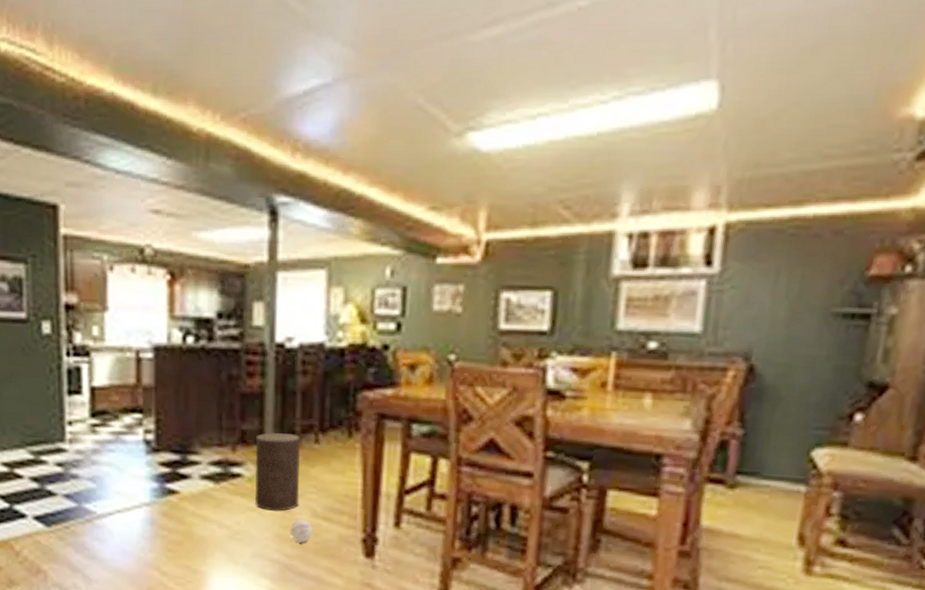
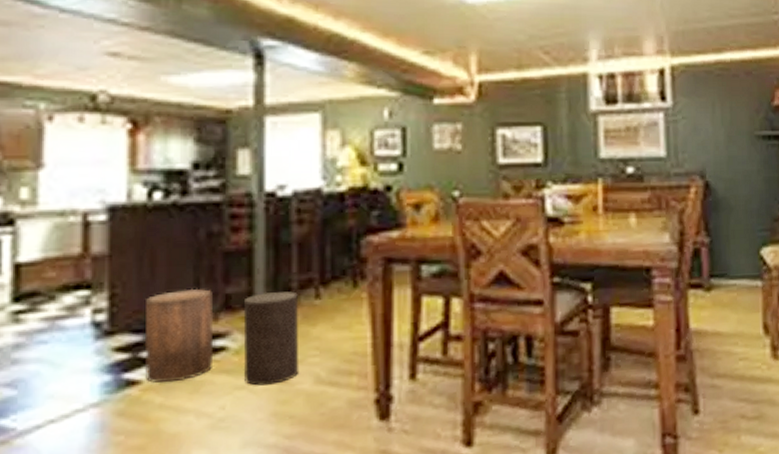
stool: none [181,422,233,497] -> present [144,288,214,384]
ball: present [290,518,313,543] -> none [289,387,316,418]

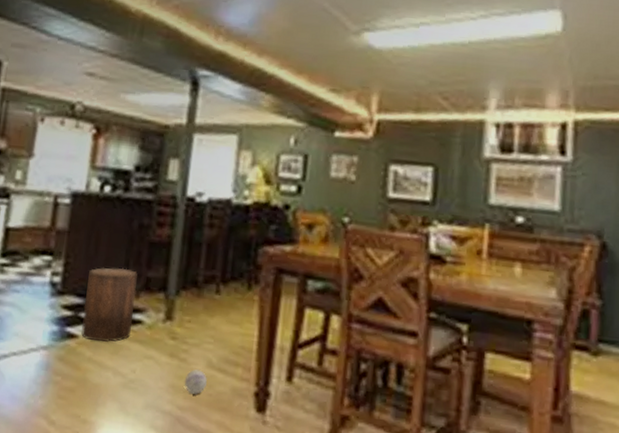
stool: present [243,291,300,386] -> none [152,281,202,361]
ball: none [289,387,316,418] -> present [184,368,207,394]

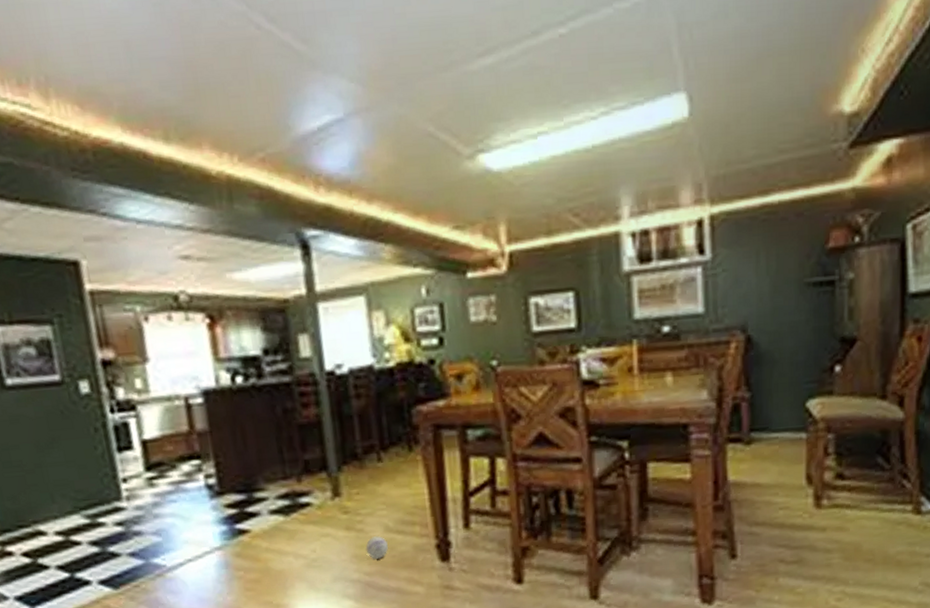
stool: present [81,267,138,342] -> none [243,456,302,532]

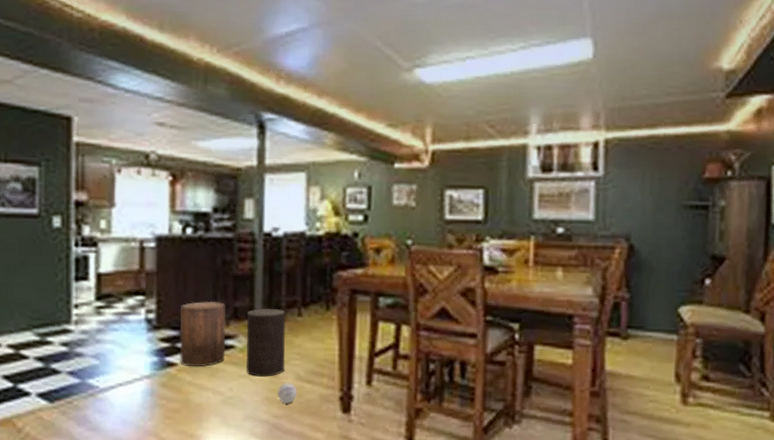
stool: none [243,456,302,532] -> present [179,301,226,367]
stool: none [319,456,371,534] -> present [245,309,286,377]

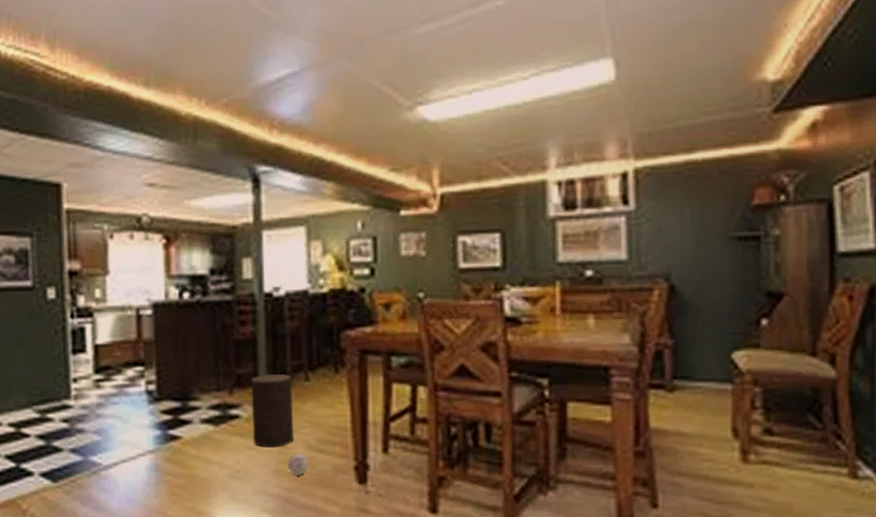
stool: present [179,301,226,367] -> none [181,368,230,440]

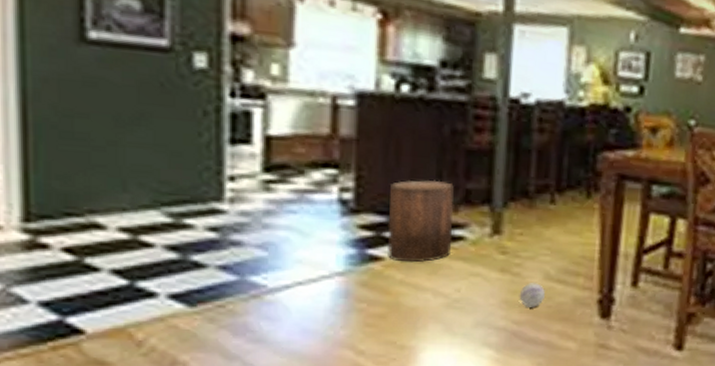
stool: none [181,368,230,440] -> present [387,180,454,263]
stool: present [250,374,294,447] -> none [479,192,535,276]

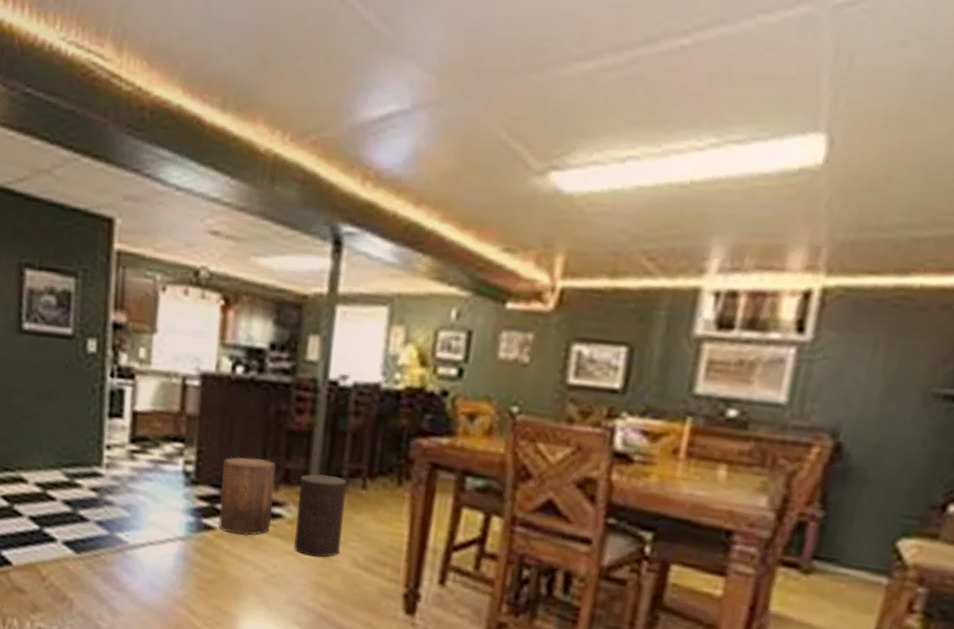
stool: none [479,192,535,276] -> present [294,474,347,558]
ball: present [519,282,545,307] -> none [328,566,352,593]

